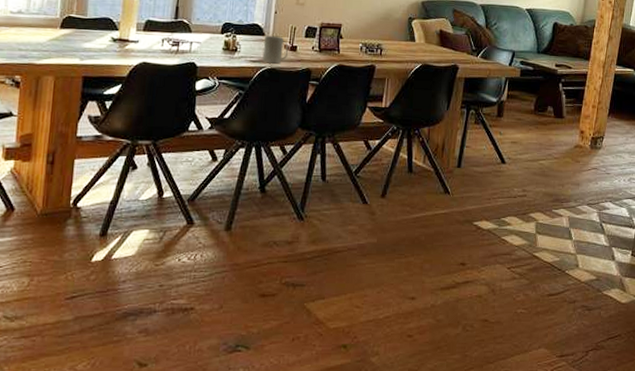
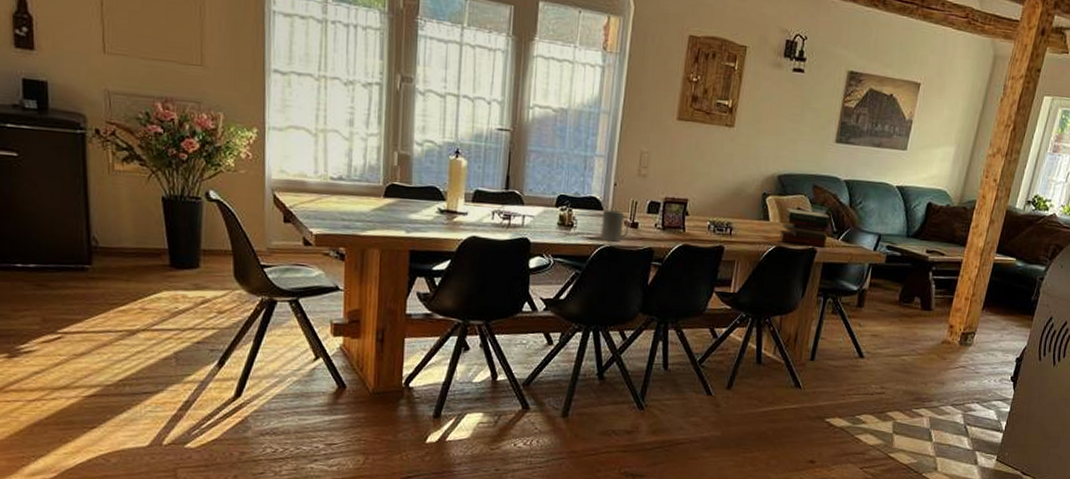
books: none [425,30,470,64] -> present [779,208,831,248]

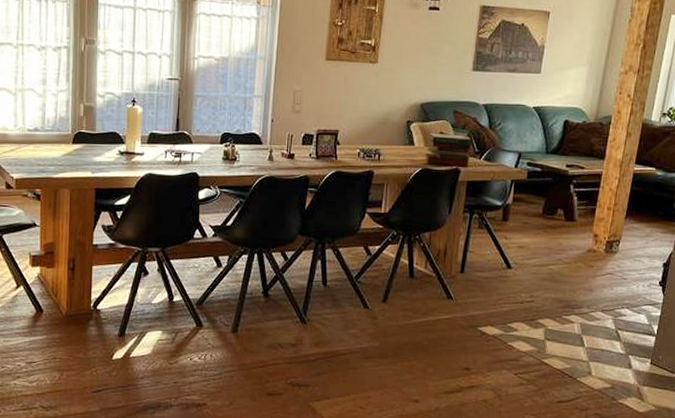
mug: present [600,209,630,242] -> none [261,144,287,172]

